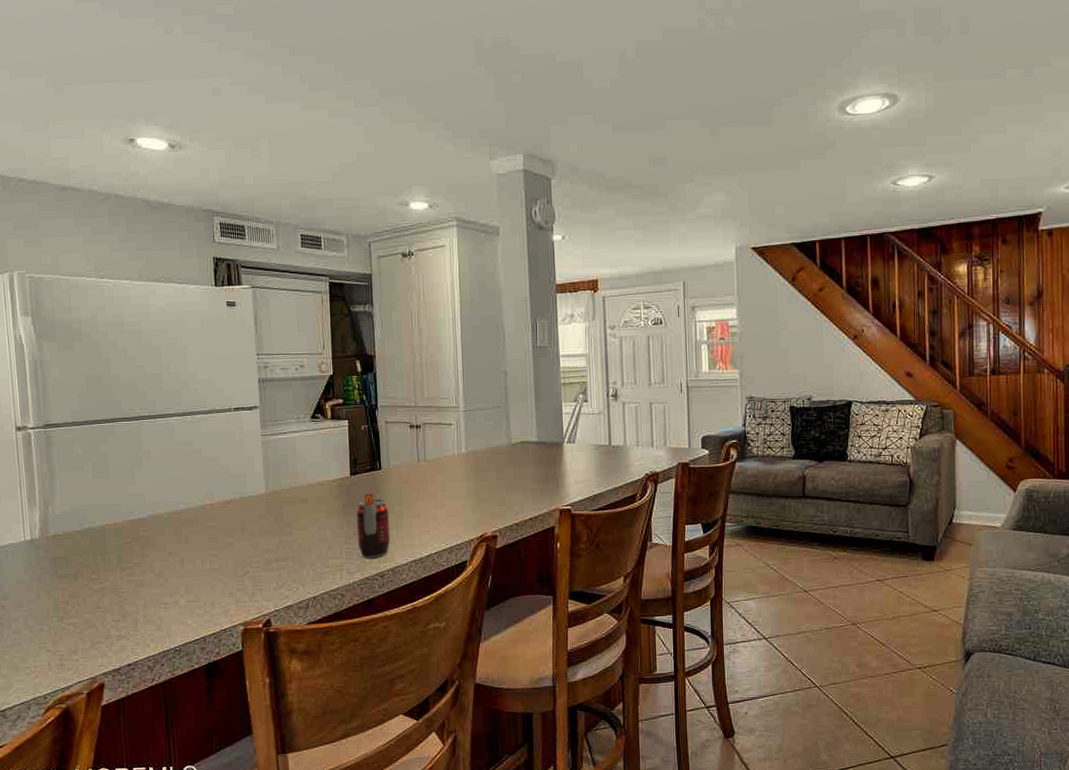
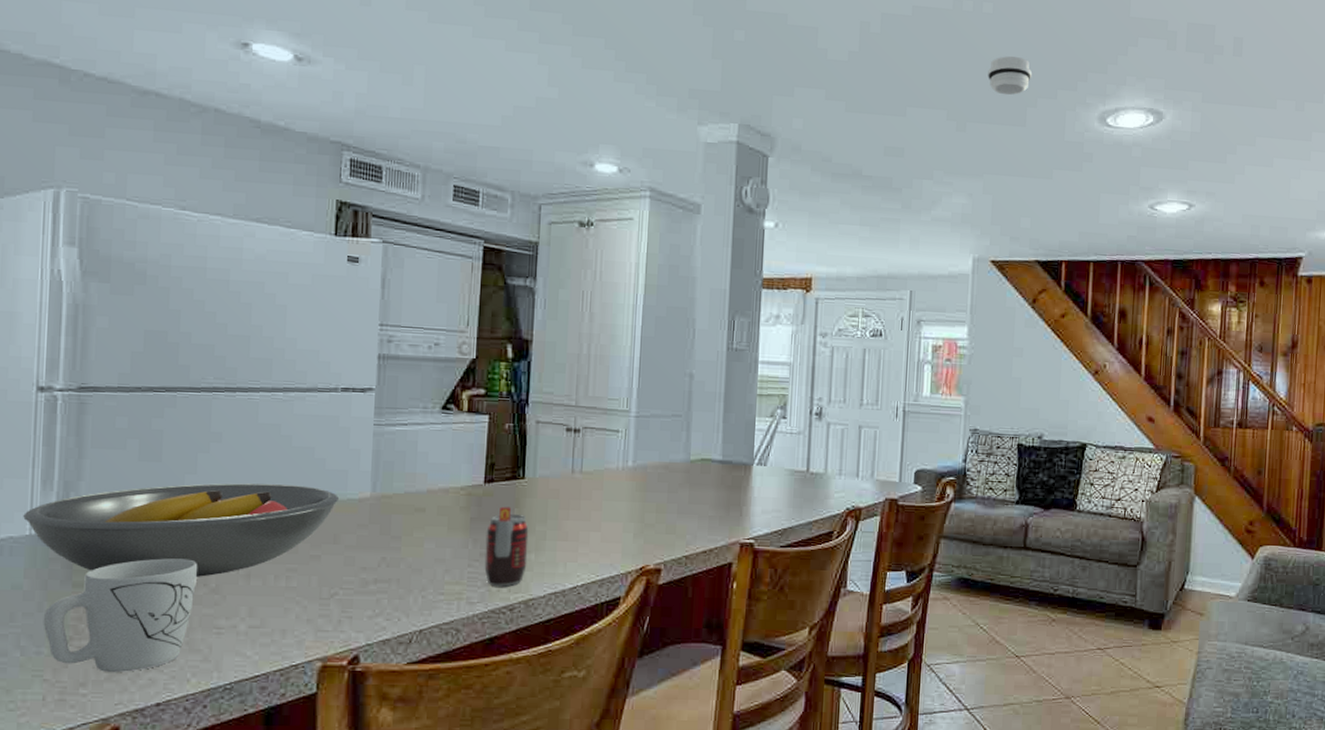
fruit bowl: none [18,488,242,566] -> present [23,483,340,577]
mug: none [41,552,146,642] -> present [43,558,198,672]
smoke detector: none [734,63,774,99] -> present [988,56,1032,96]

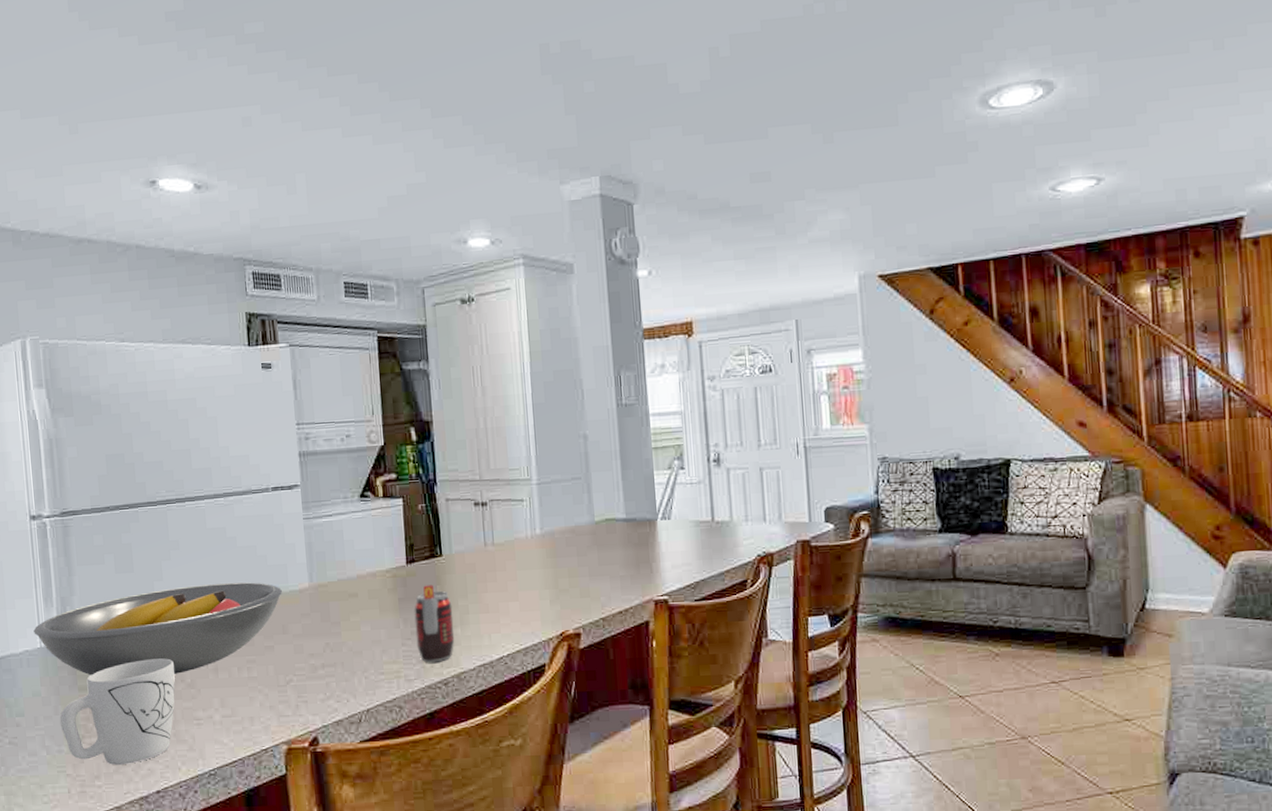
smoke detector: present [988,56,1032,96] -> none [850,52,898,96]

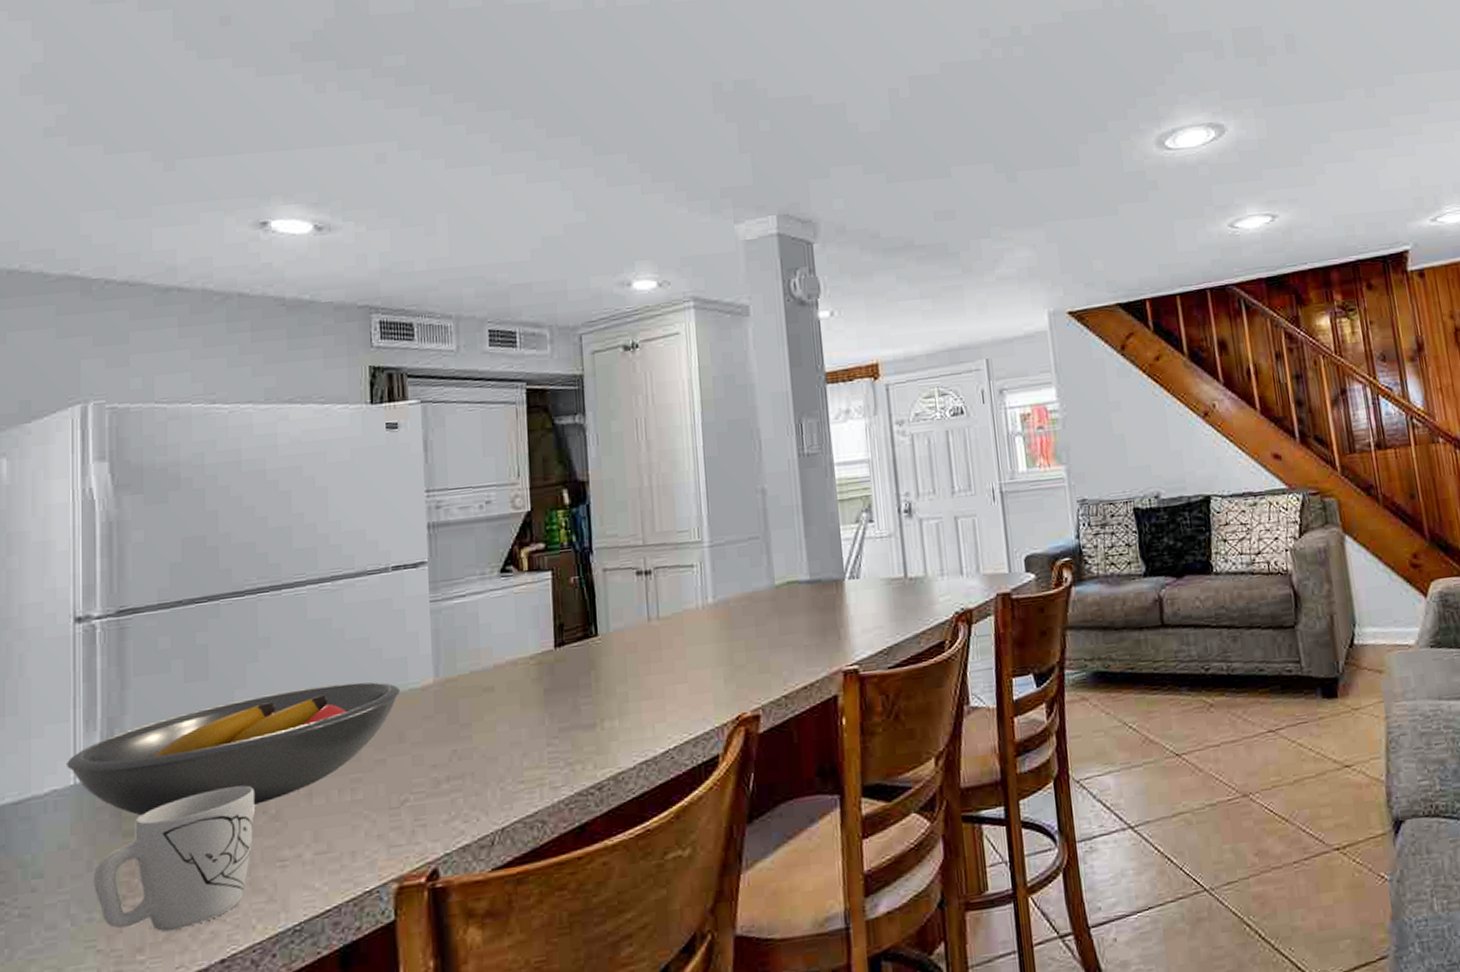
beverage can: present [414,585,455,663] -> none [562,670,612,765]

